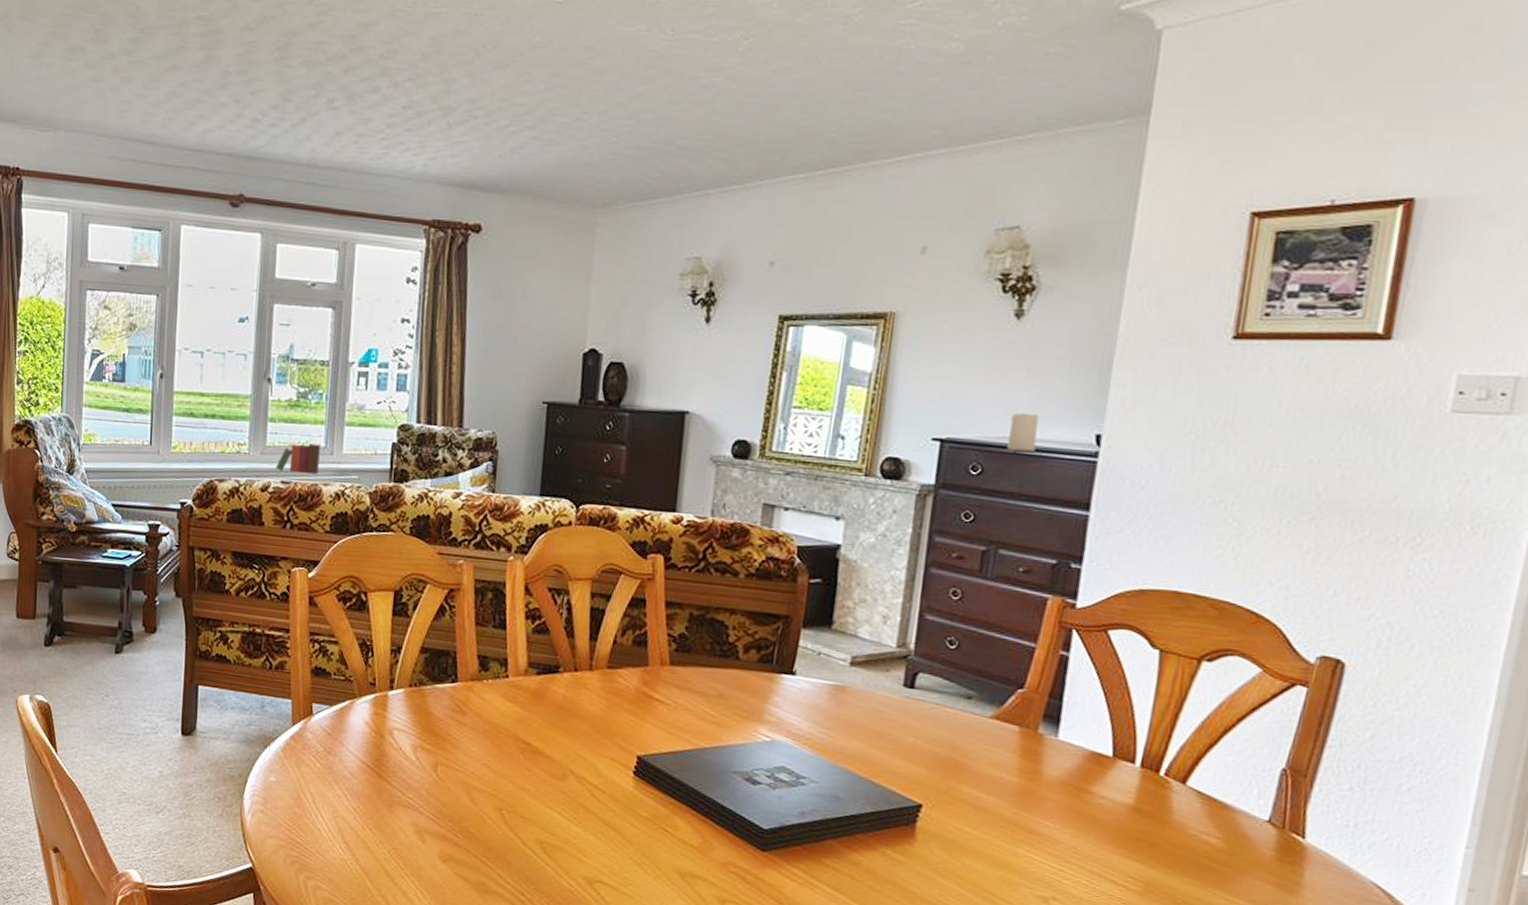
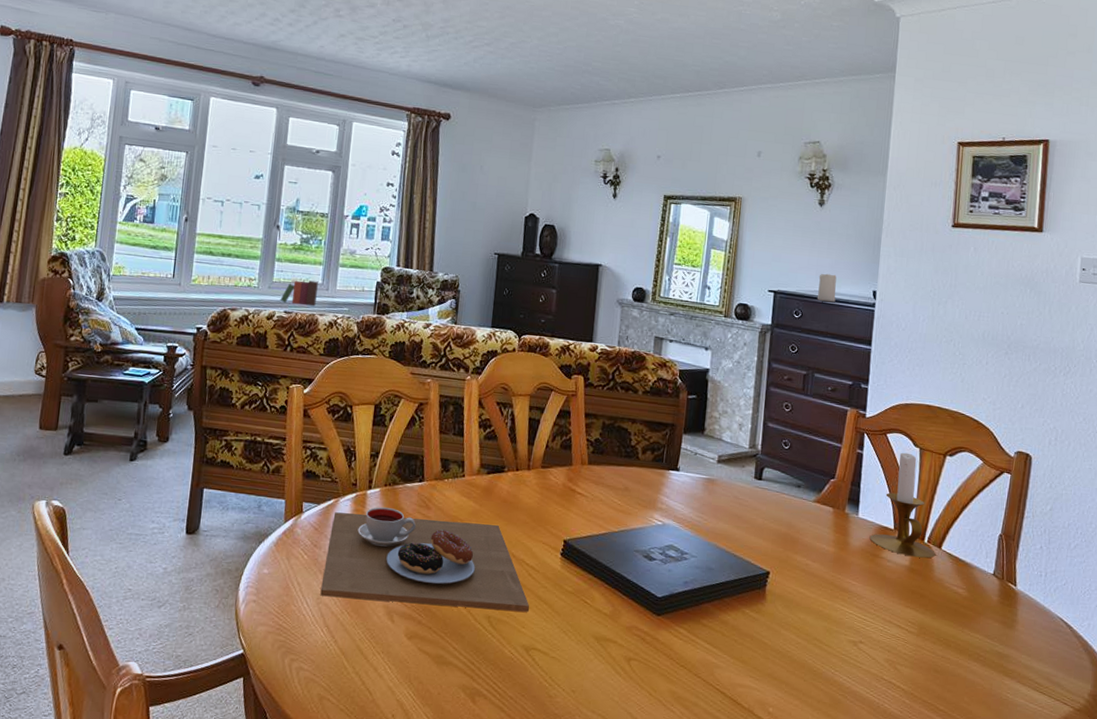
place setting: none [337,710,594,839] -> present [320,507,530,612]
candlestick: none [1073,655,1177,796] -> present [869,452,936,558]

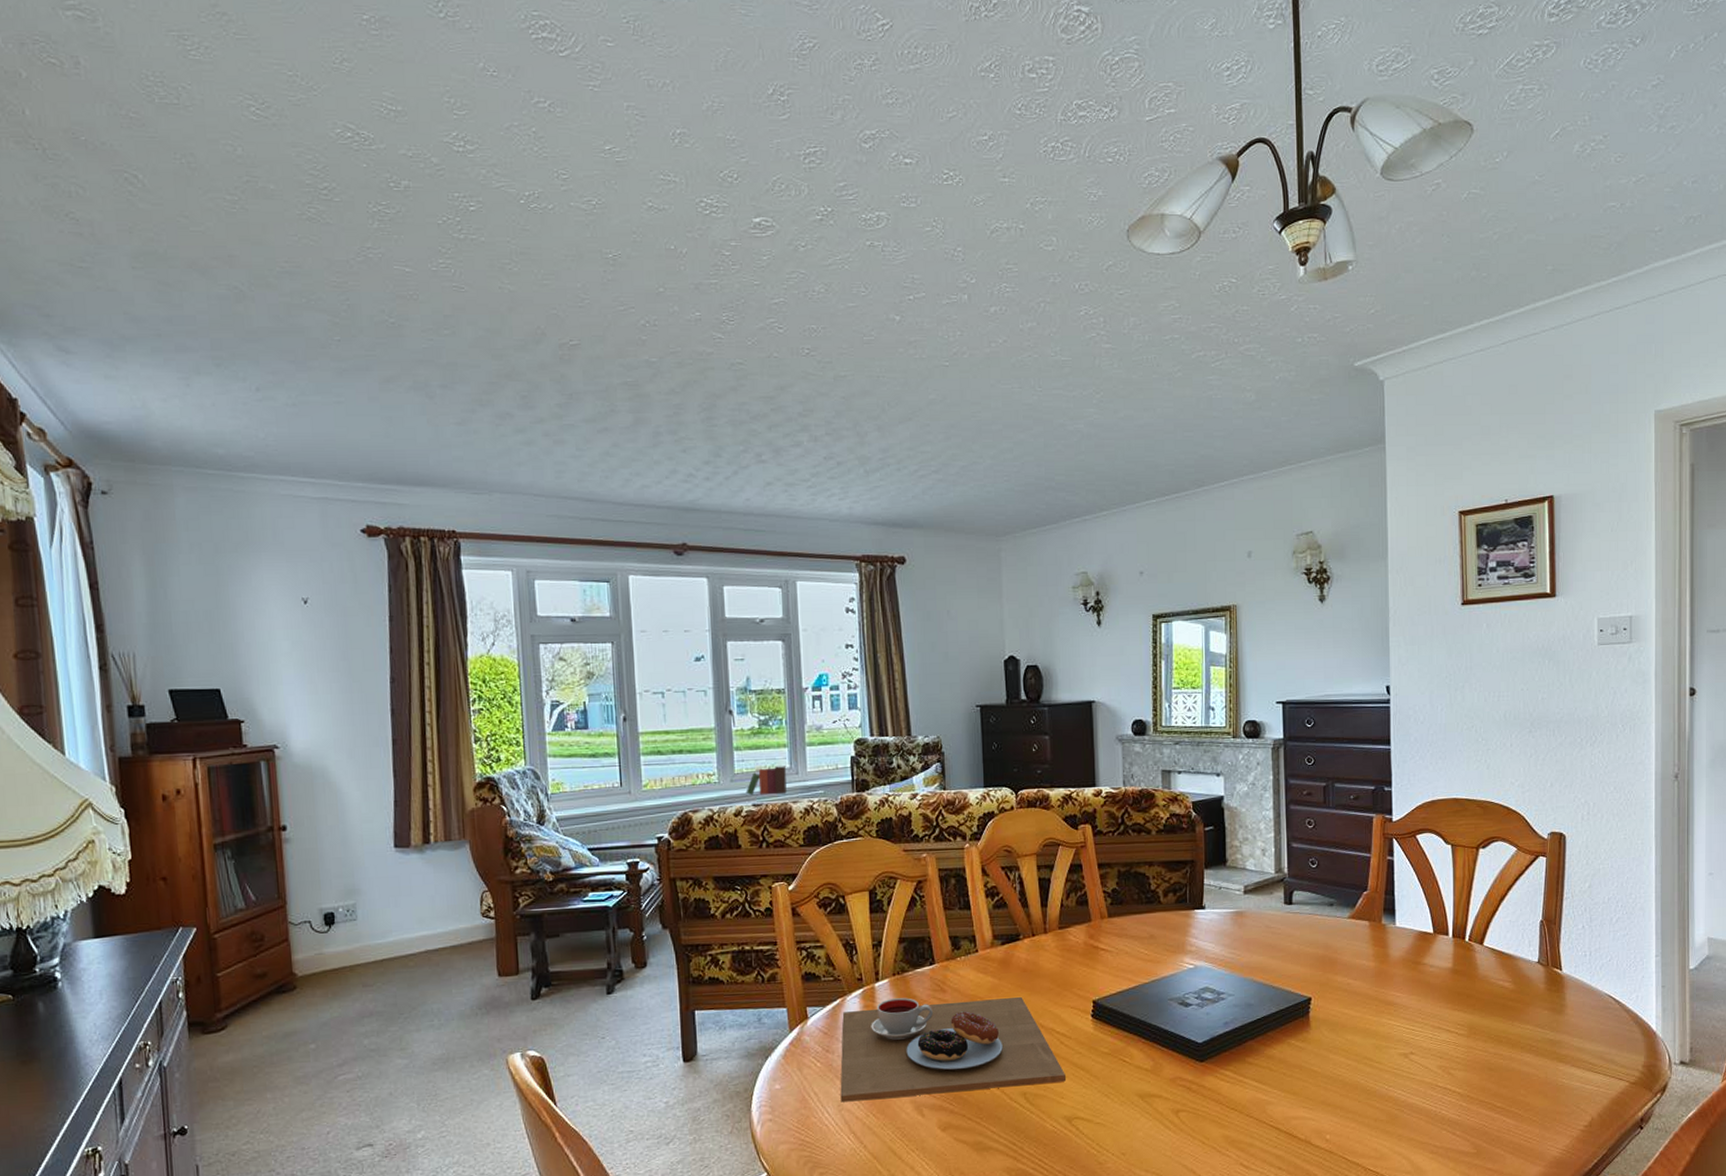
candle: present [817,273,837,303] -> none [1328,674,1348,706]
candlestick: present [869,452,936,558] -> none [1409,851,1479,958]

